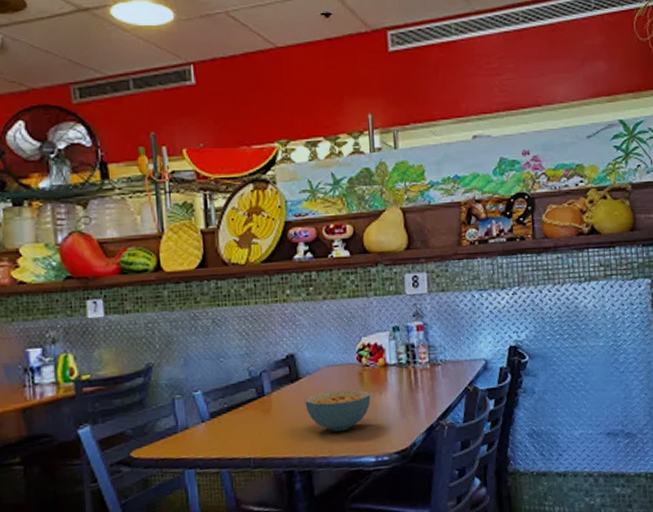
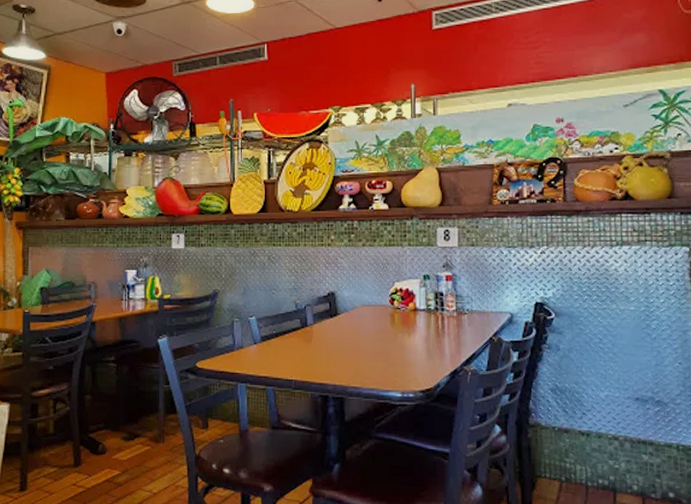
cereal bowl: present [305,389,371,432] -> none [341,328,400,366]

